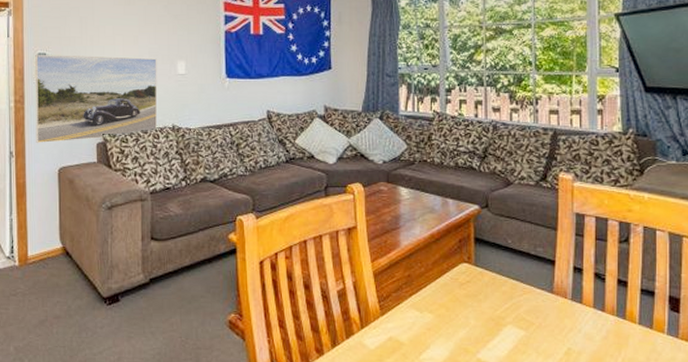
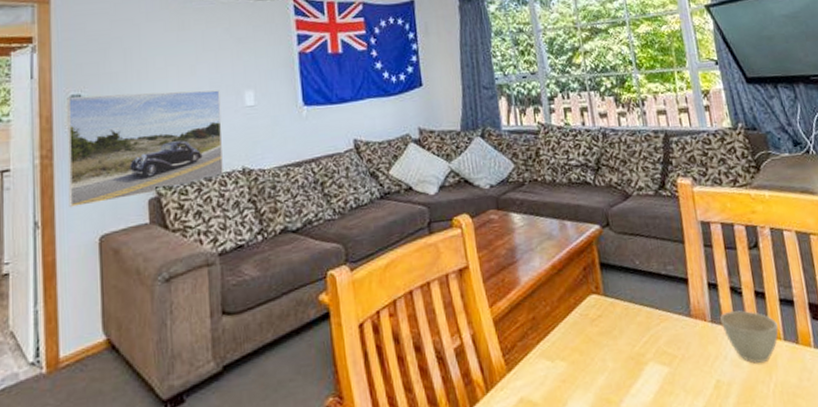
cup: none [581,294,635,340] -> present [720,310,779,363]

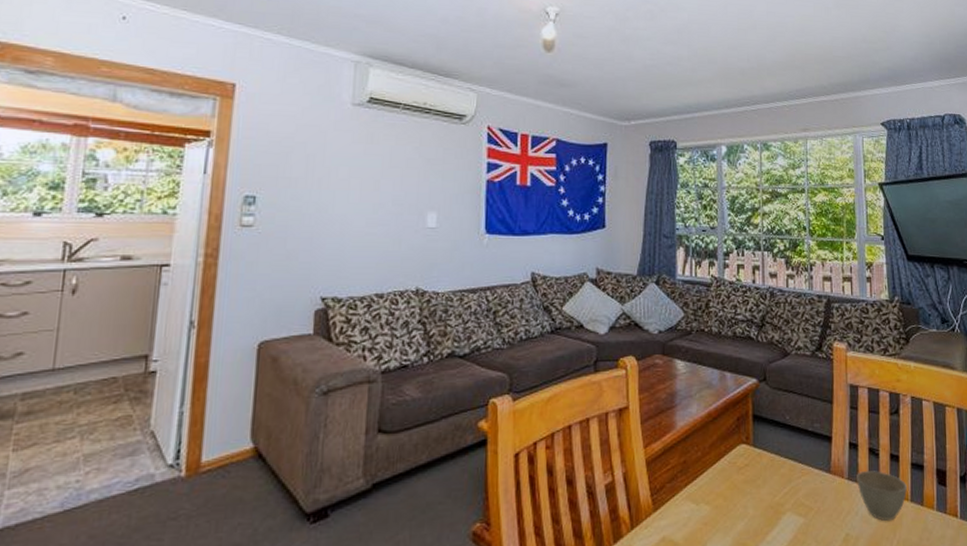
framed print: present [67,90,223,207] -> none [229,196,402,309]

